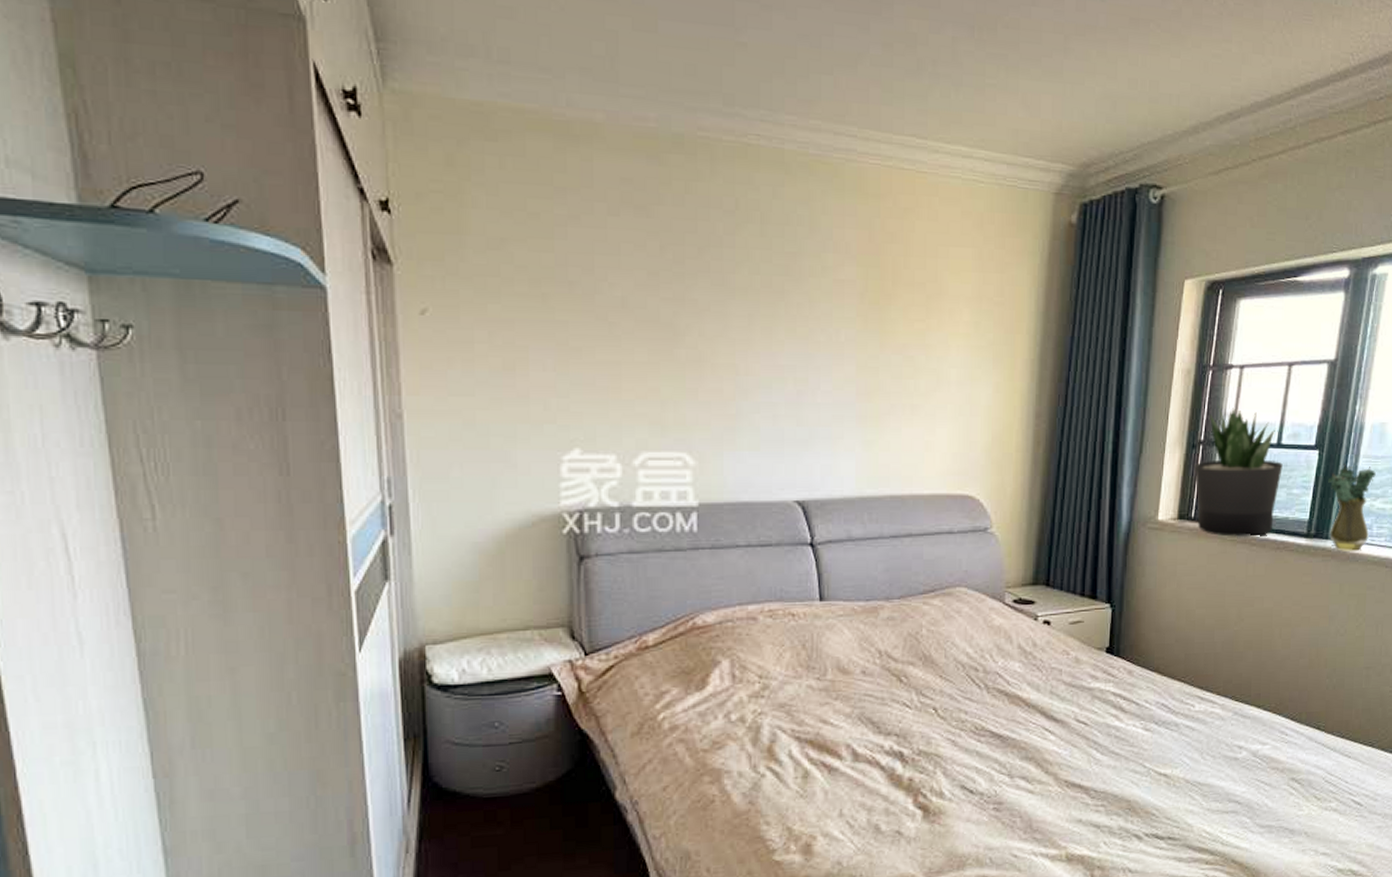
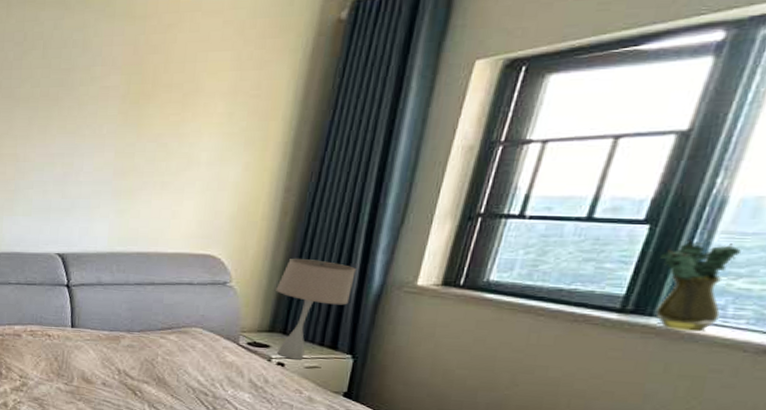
table lamp: none [1036,496,1106,615] -> present [276,259,356,360]
planter: present [1194,403,1283,538] -> none [466,177,593,308]

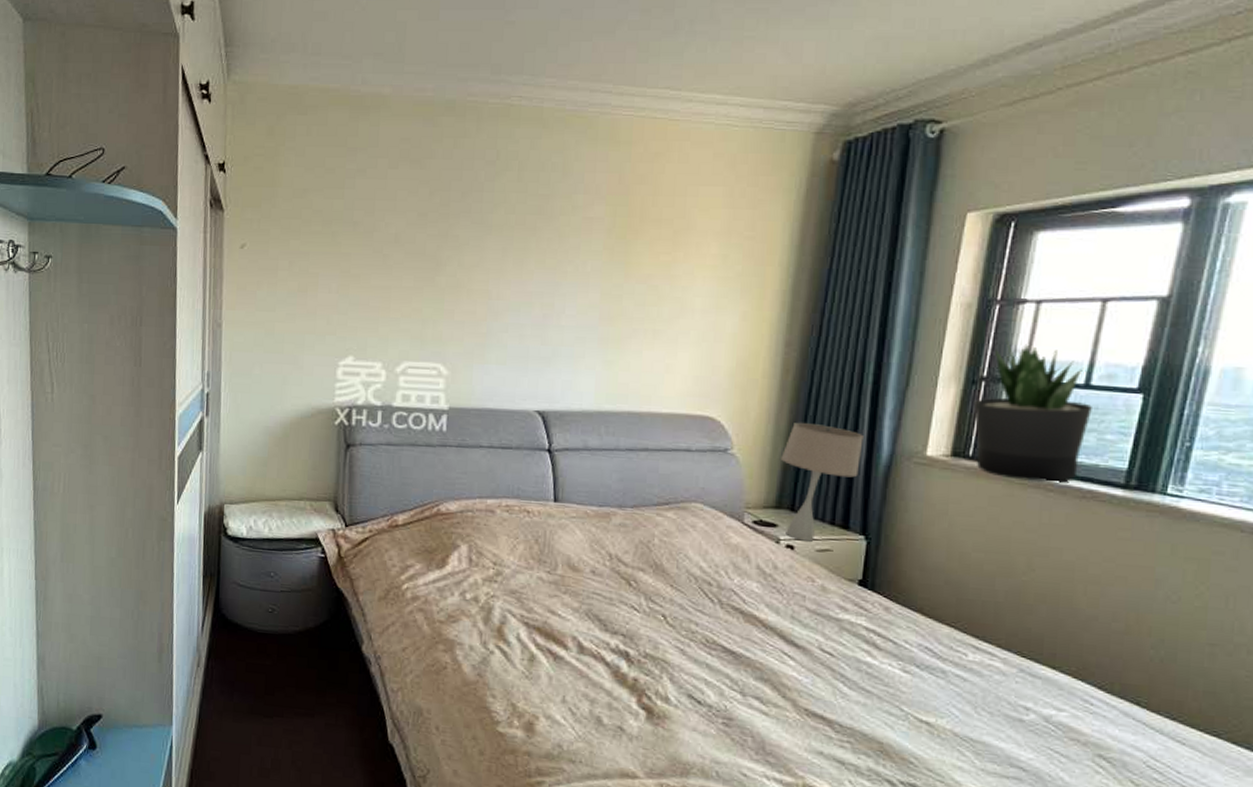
planter: none [466,177,593,308] -> present [973,339,1092,483]
vase: present [655,240,741,332] -> none [1155,411,1227,510]

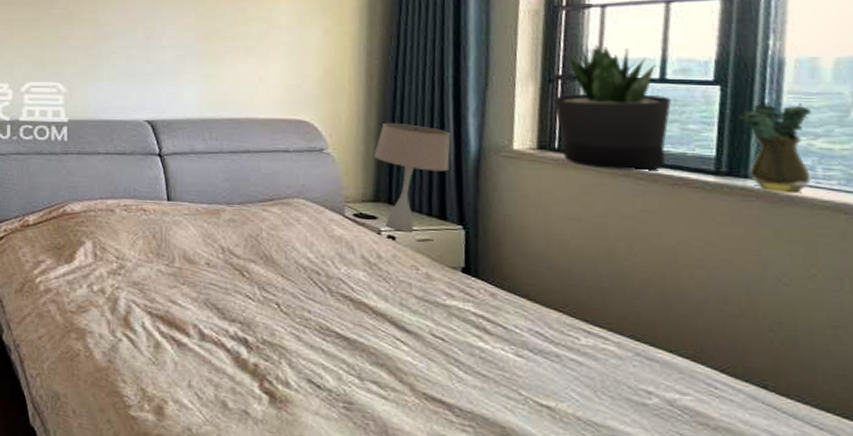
vase: none [1155,411,1227,510] -> present [737,100,811,194]

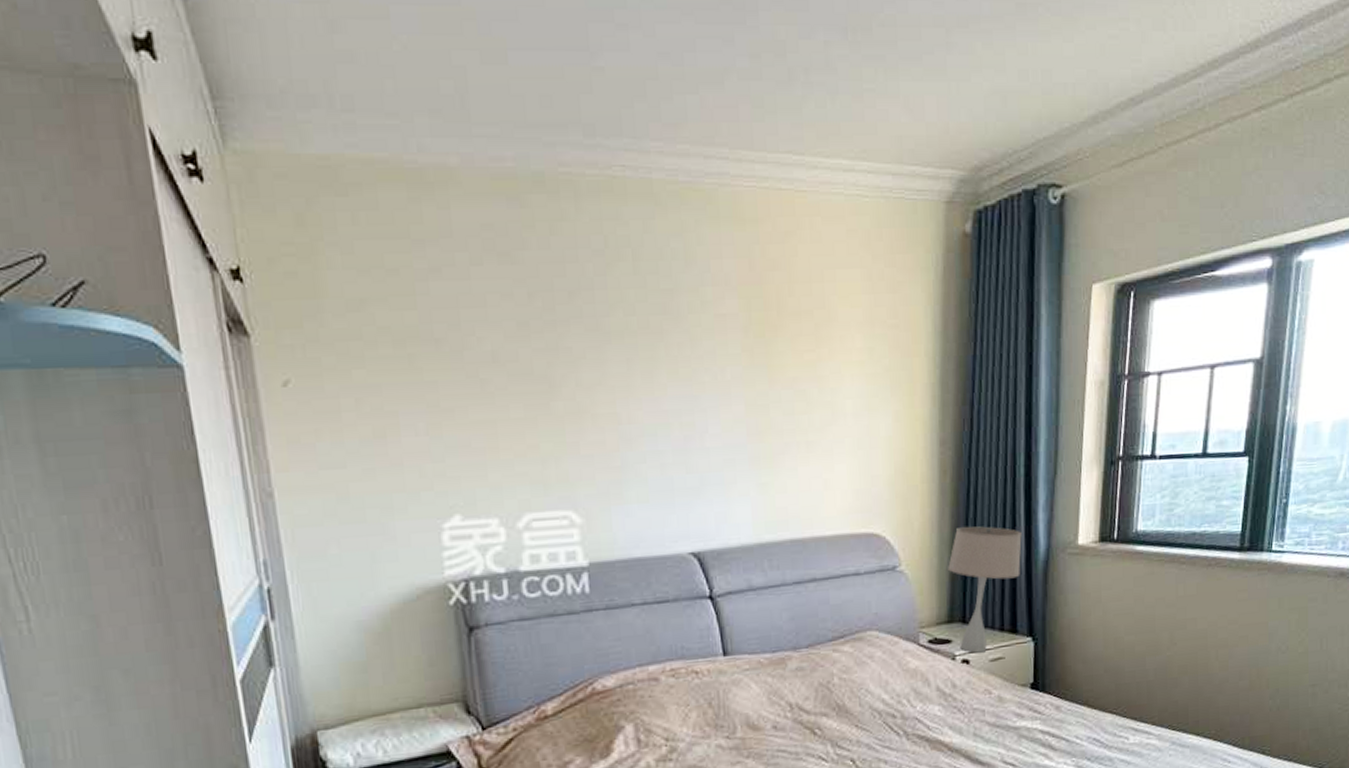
planter: present [552,40,671,172] -> none [1113,414,1210,558]
vase: present [737,100,811,194] -> none [1259,469,1312,563]

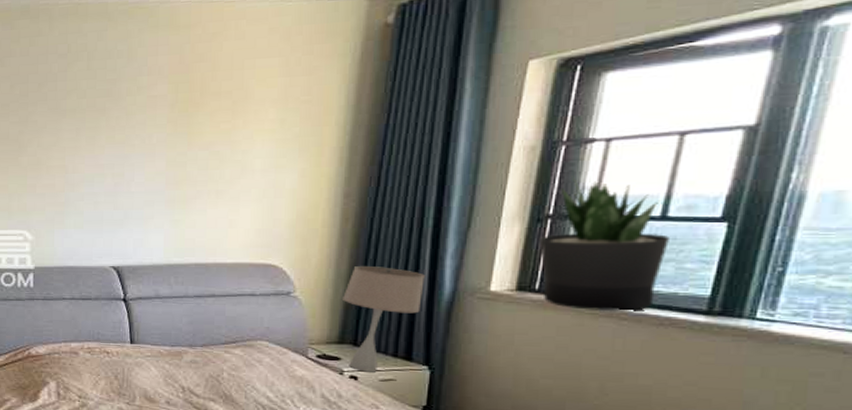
planter: none [1113,414,1210,558] -> present [538,177,669,312]

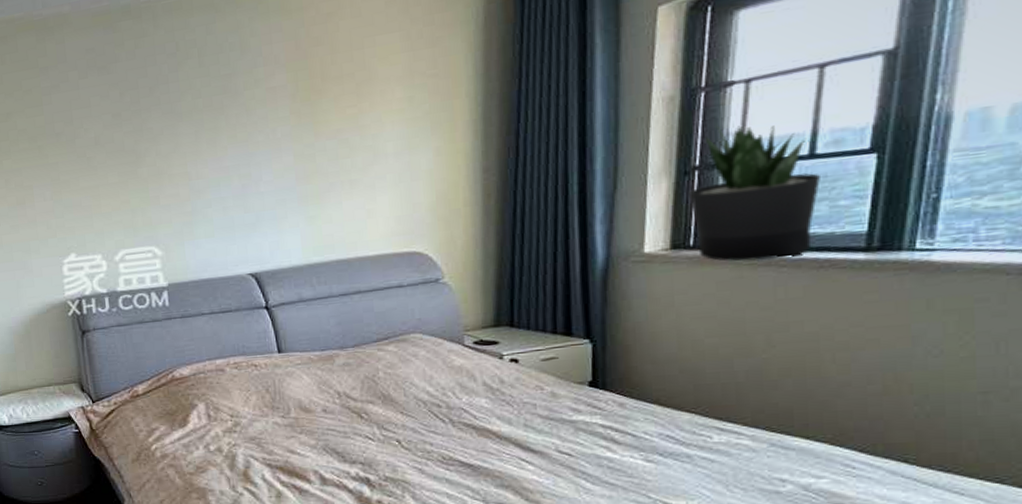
table lamp: present [343,266,425,372] -> none [494,240,576,353]

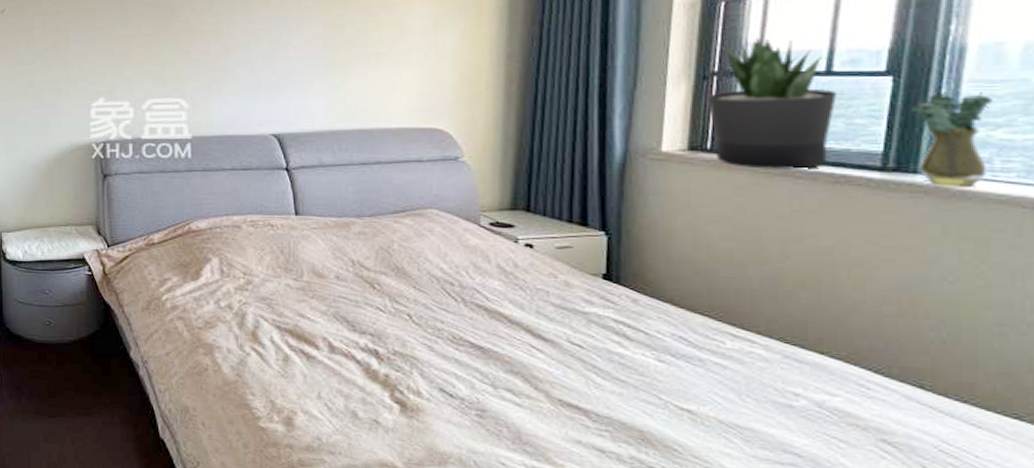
vase: none [894,161,978,262] -> present [909,90,992,188]

